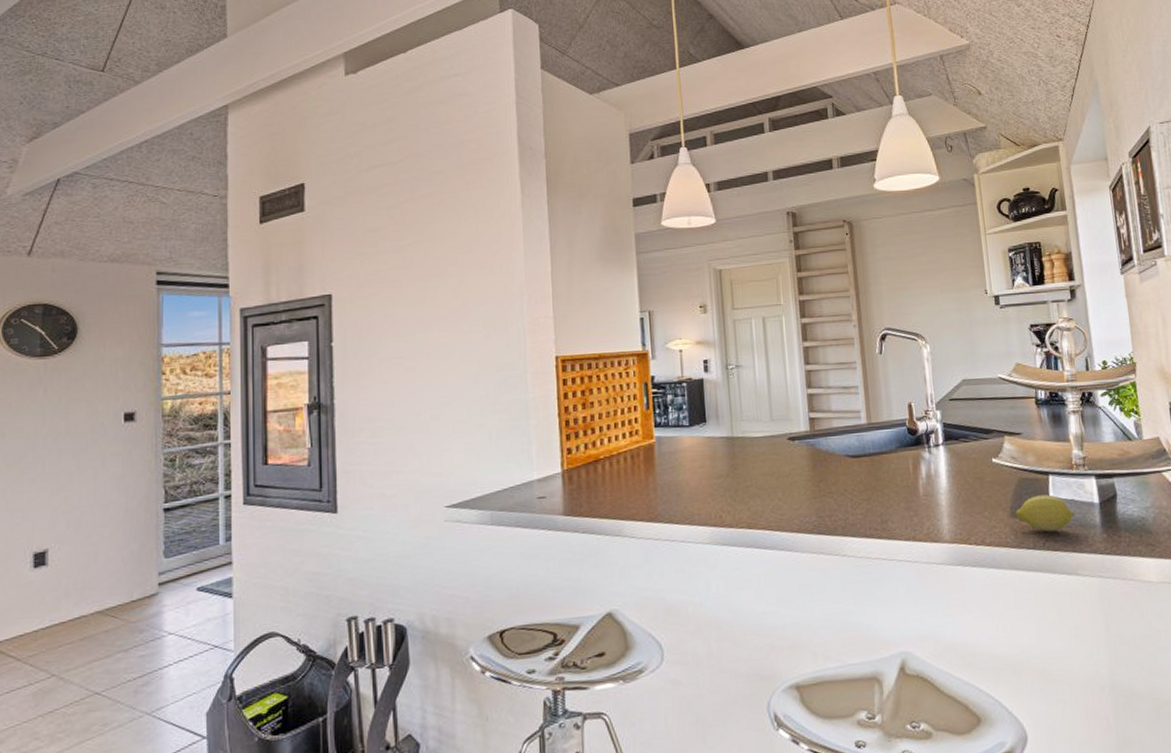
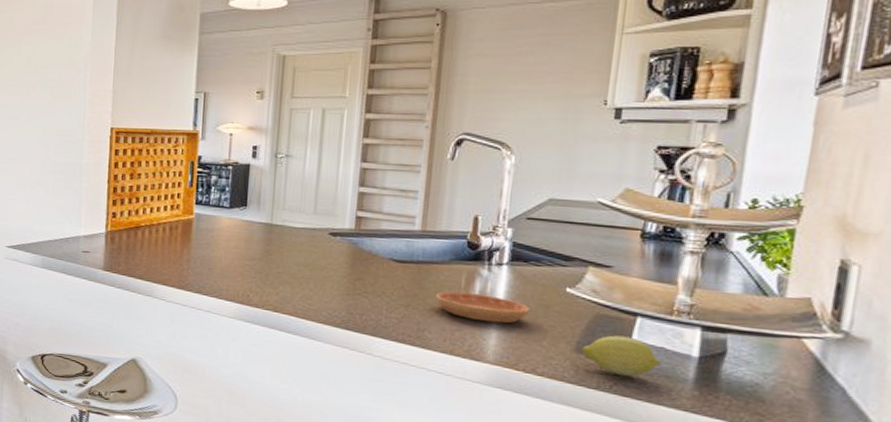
saucer: none [891,476,969,503] -> present [436,291,530,324]

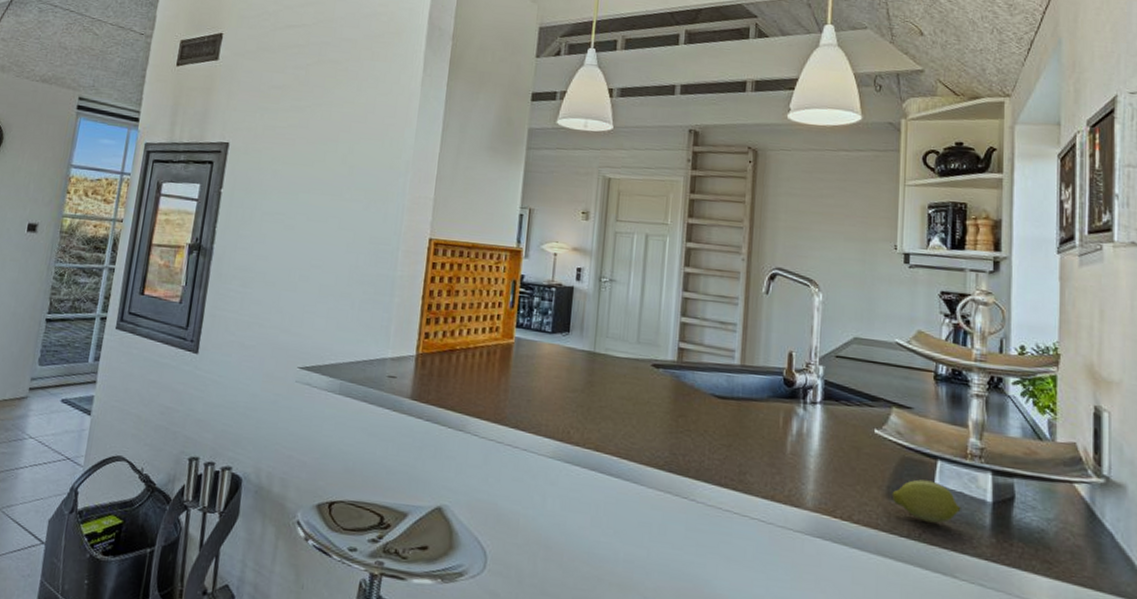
saucer: present [436,291,530,324] -> none [756,431,844,467]

